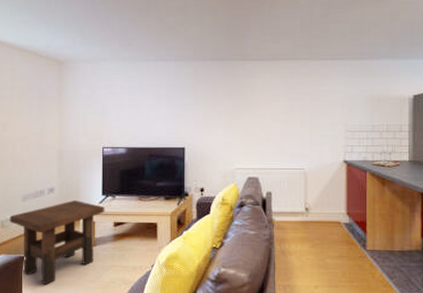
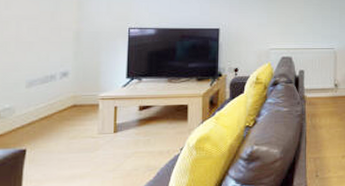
side table: present [9,199,105,285] -> none [8,84,129,180]

